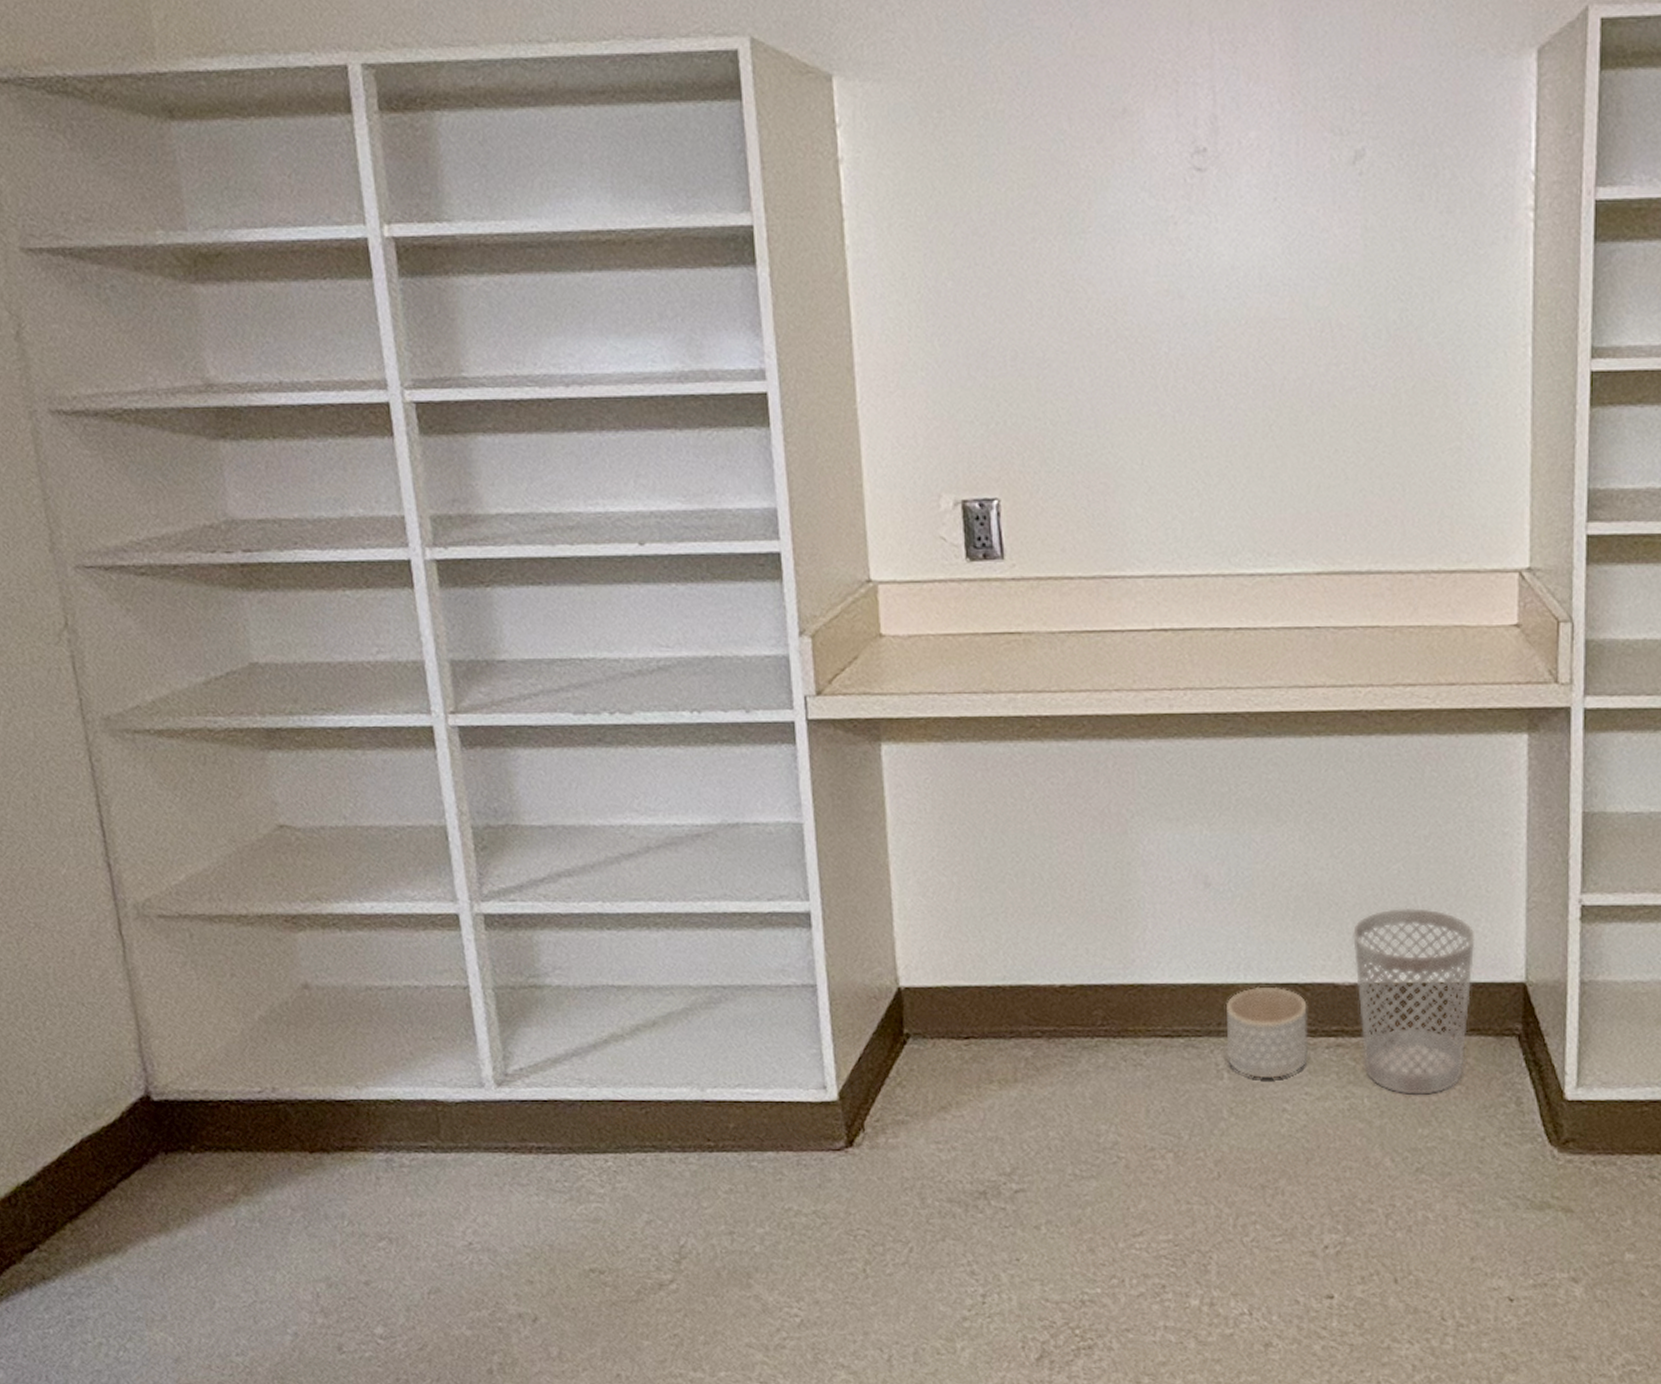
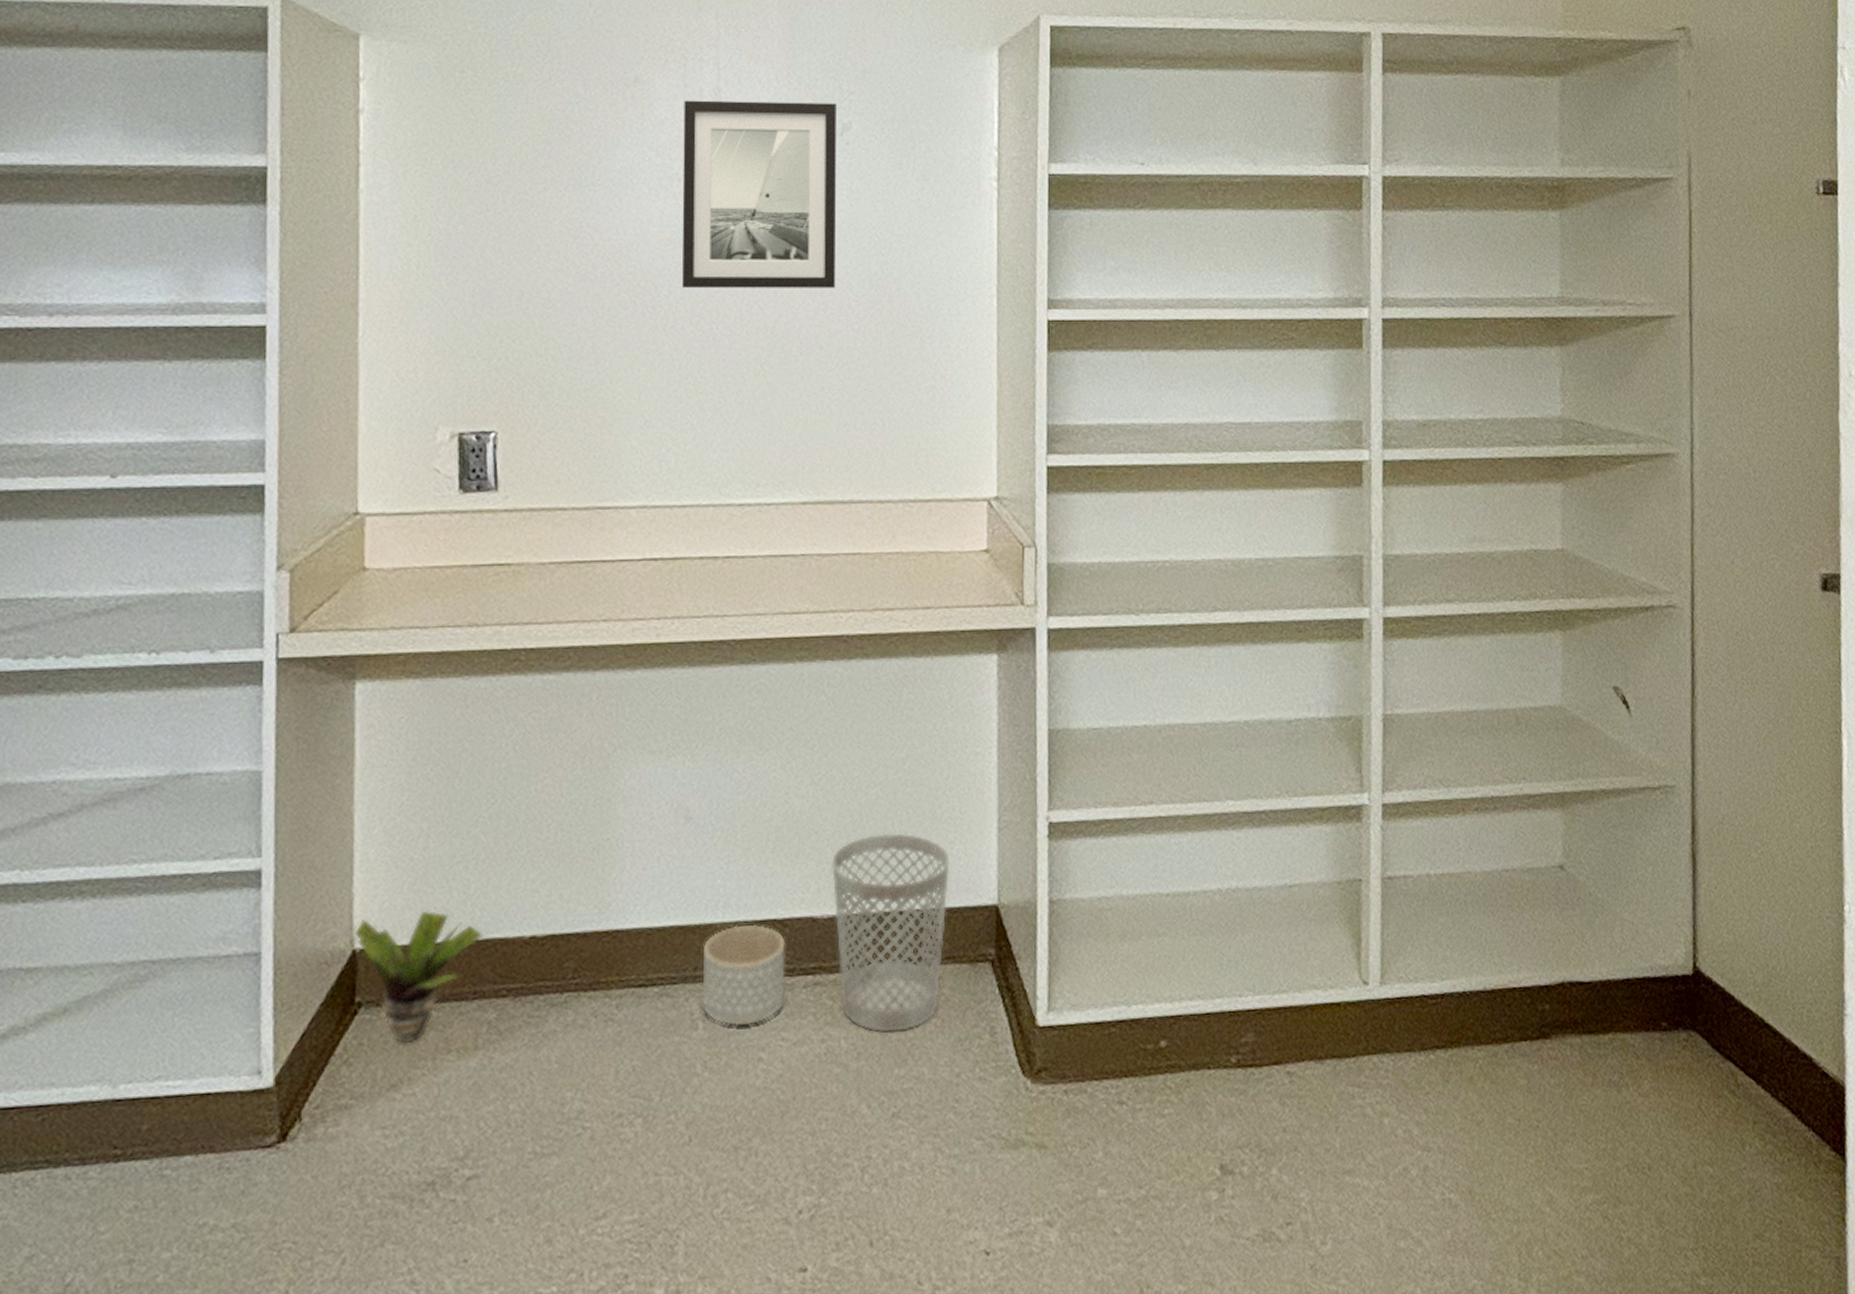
potted plant: none [898,956,1017,1073] -> present [354,910,484,1044]
wall art: none [1177,127,1348,343] -> present [682,100,836,288]

